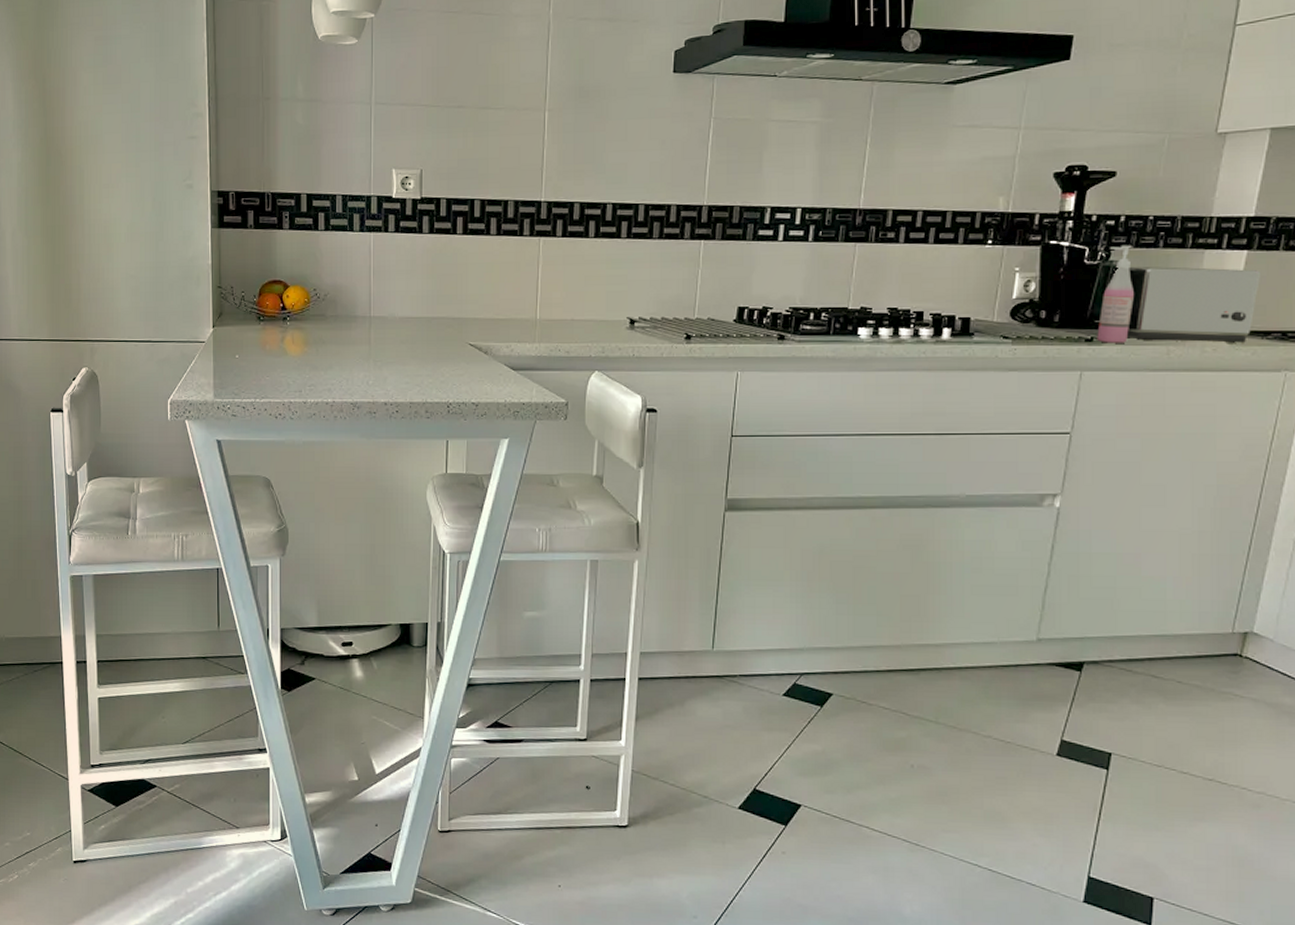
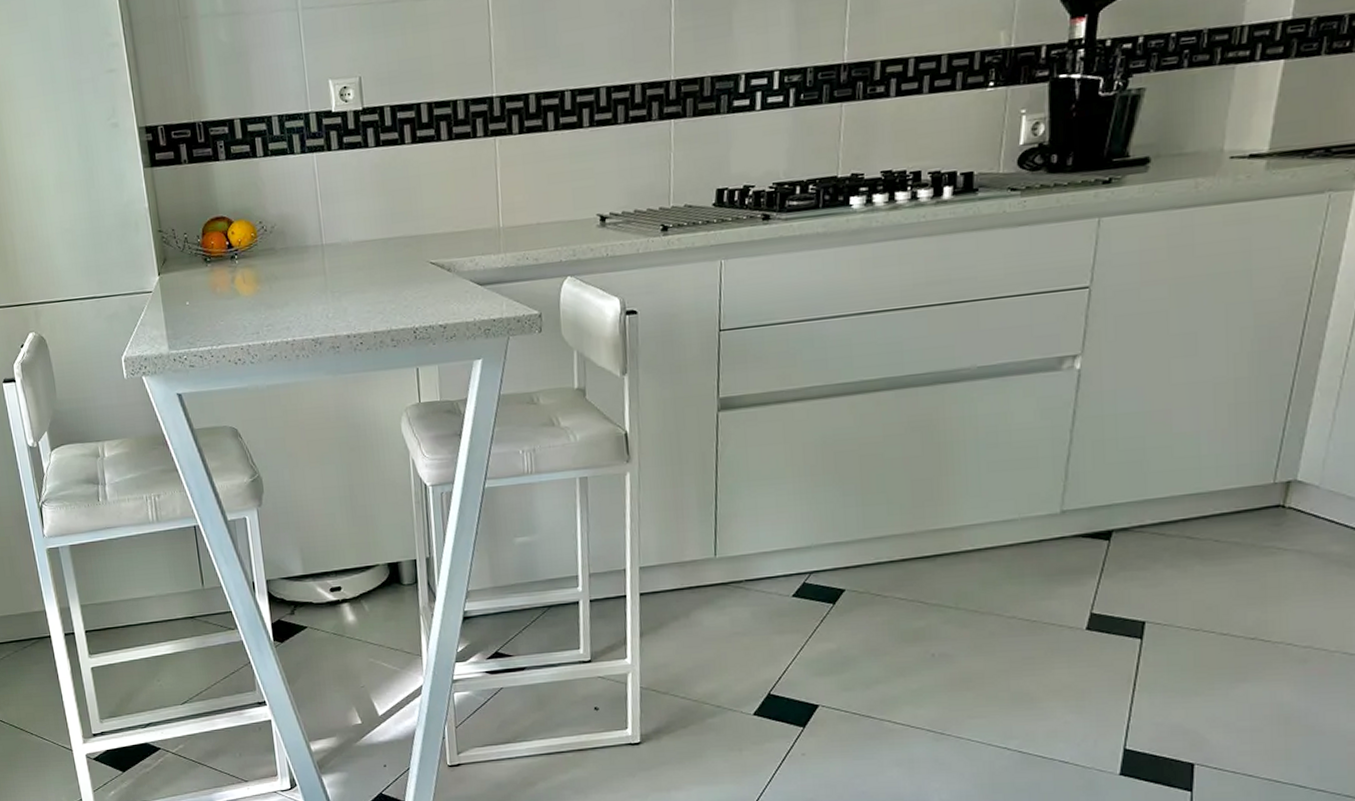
soap dispenser: present [1097,245,1134,343] -> none [1115,68,1156,183]
toaster: present [1113,266,1260,344] -> none [1132,81,1299,176]

